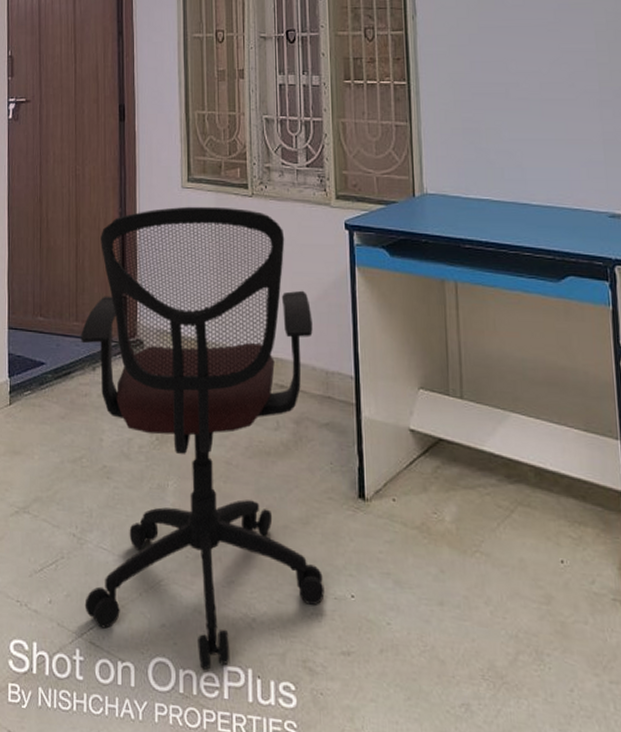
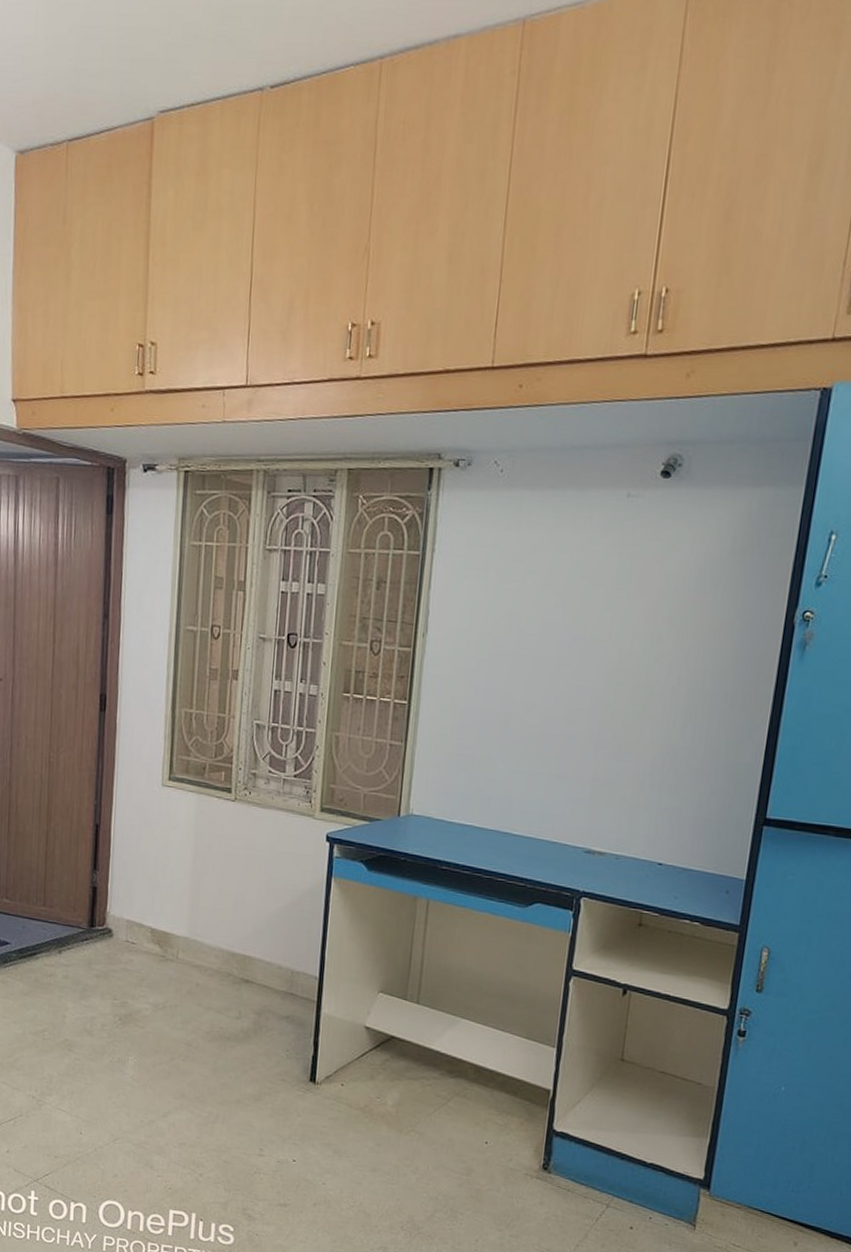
office chair: present [81,206,325,670] -> none [41,804,284,1212]

